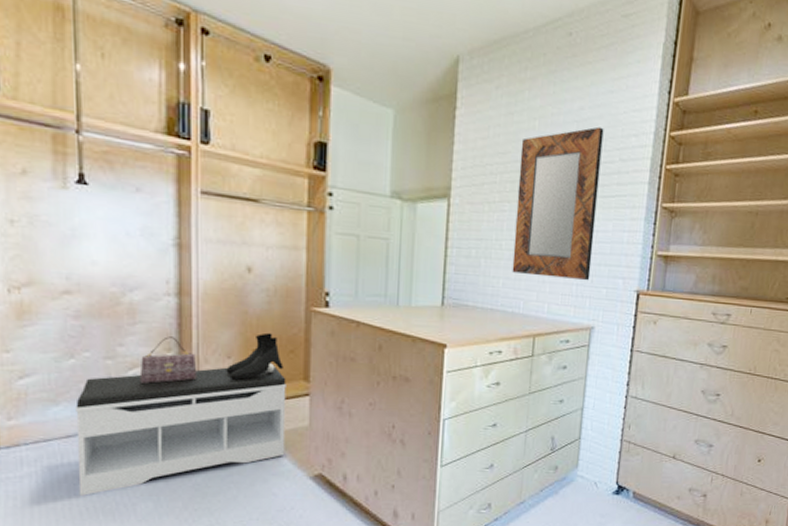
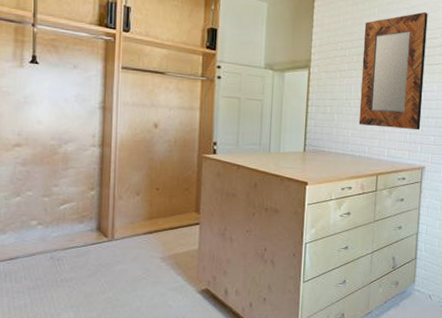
bench: present [75,366,286,496] -> none [16,201,182,307]
handbag: present [139,336,197,384] -> none [68,178,113,216]
boots: present [226,332,283,380] -> none [135,174,180,212]

